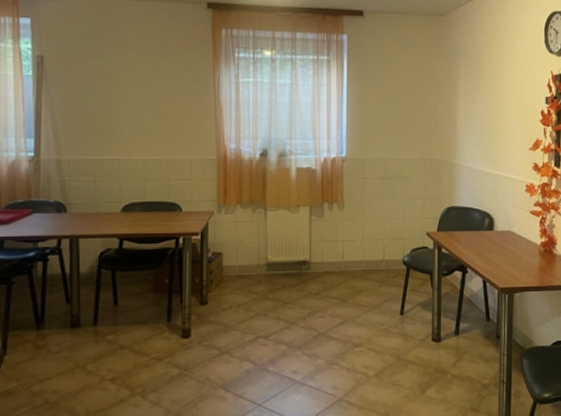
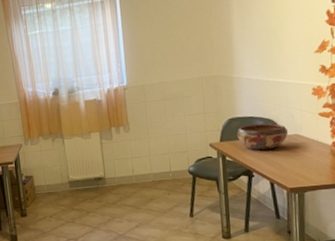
decorative bowl: none [454,216,503,245] -> present [236,123,289,151]

